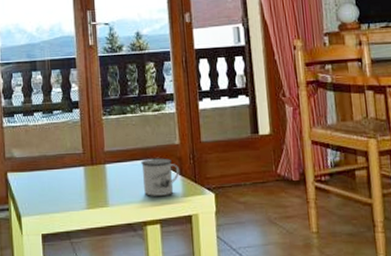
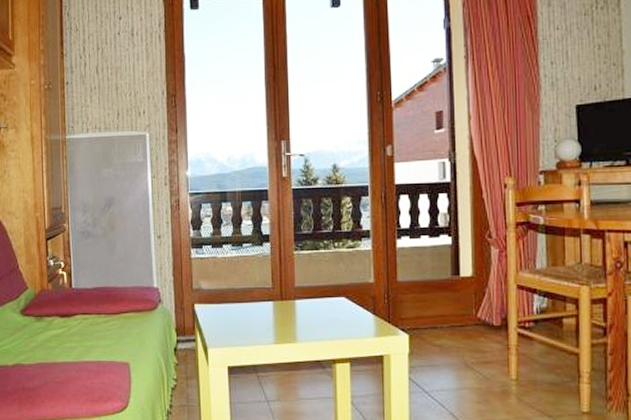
mug: present [141,158,180,196] -> none [333,296,373,334]

